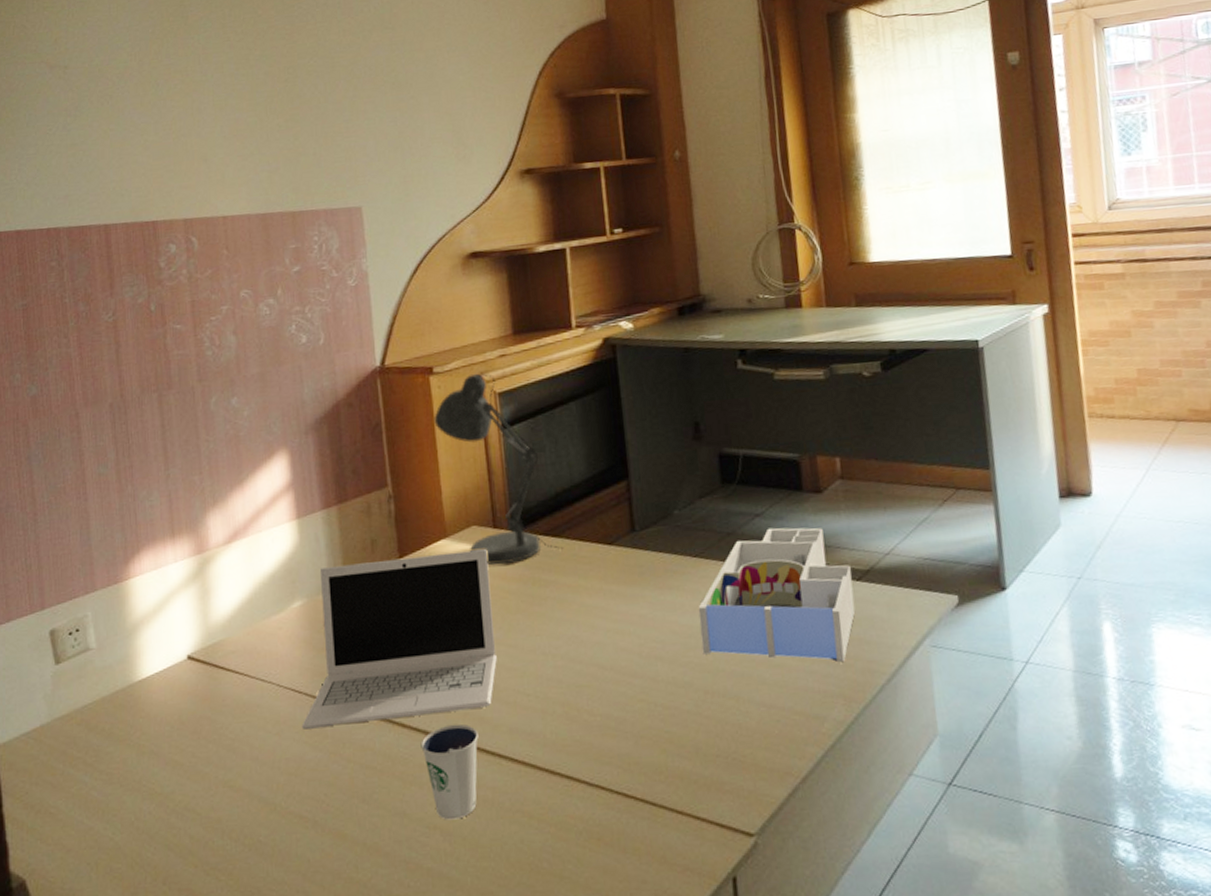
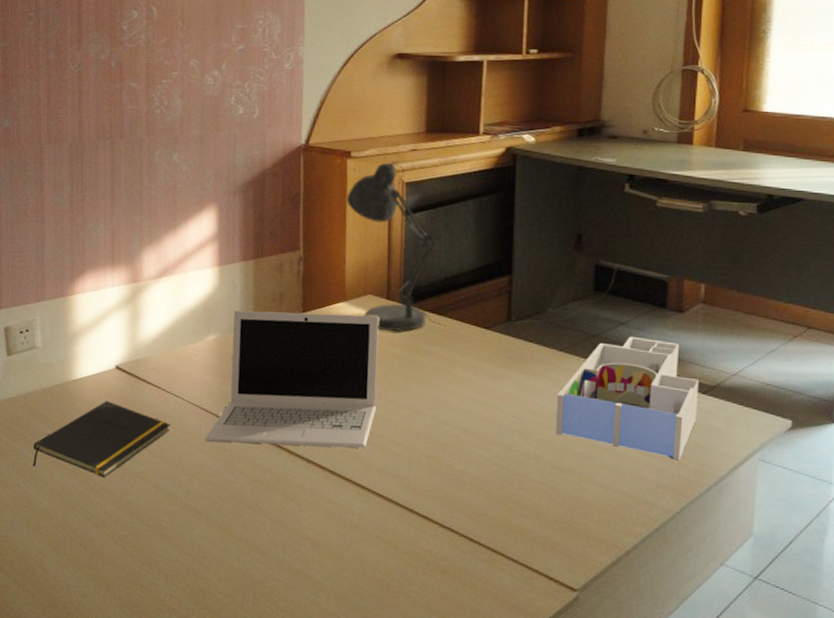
notepad: none [97,699,259,796] -> present [33,401,170,478]
dixie cup: present [421,724,479,820] -> none [302,457,352,535]

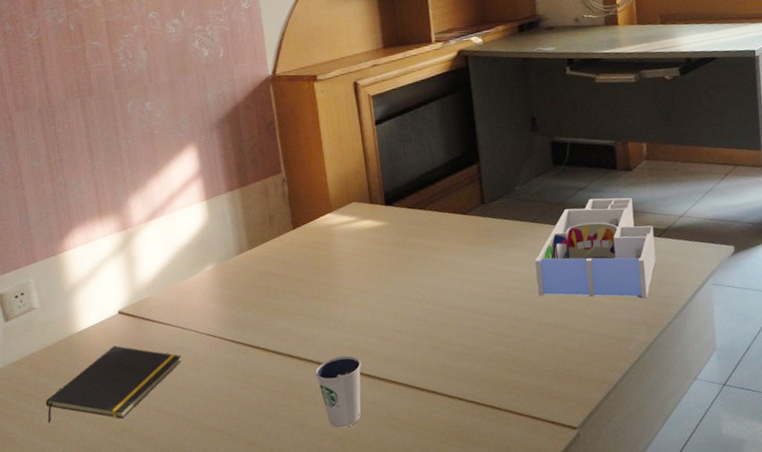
laptop: present [205,310,379,448] -> none [217,220,375,365]
dixie cup: none [302,457,352,535] -> present [315,355,361,428]
desk lamp: present [346,162,446,331] -> none [319,80,428,232]

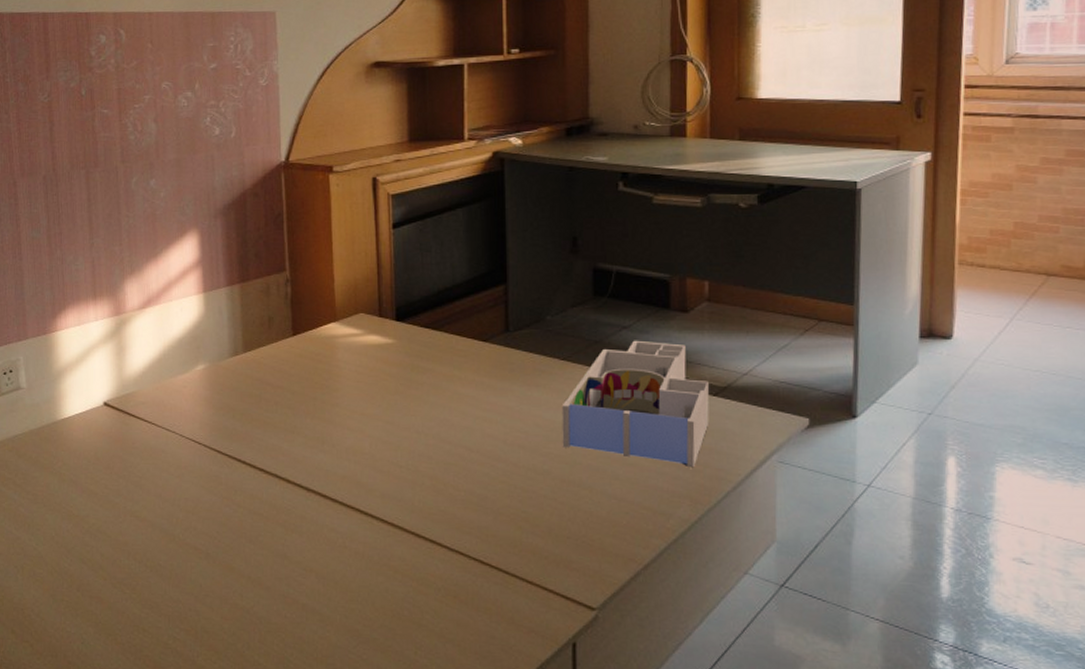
notepad: present [46,345,181,423] -> none [24,439,163,519]
dixie cup: present [315,355,361,428] -> none [303,485,354,566]

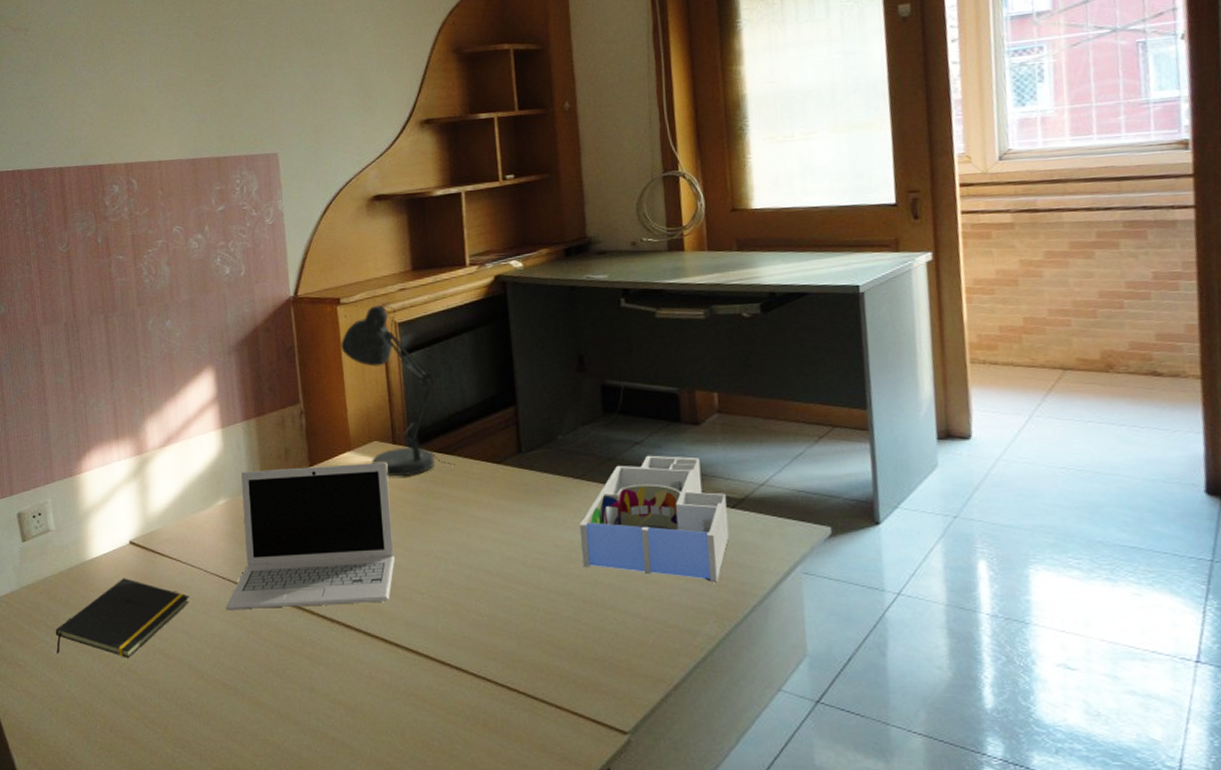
notepad: none [24,439,163,519] -> present [56,578,189,658]
laptop: none [200,335,375,476] -> present [225,462,395,610]
desk lamp: none [331,175,442,349] -> present [341,305,456,476]

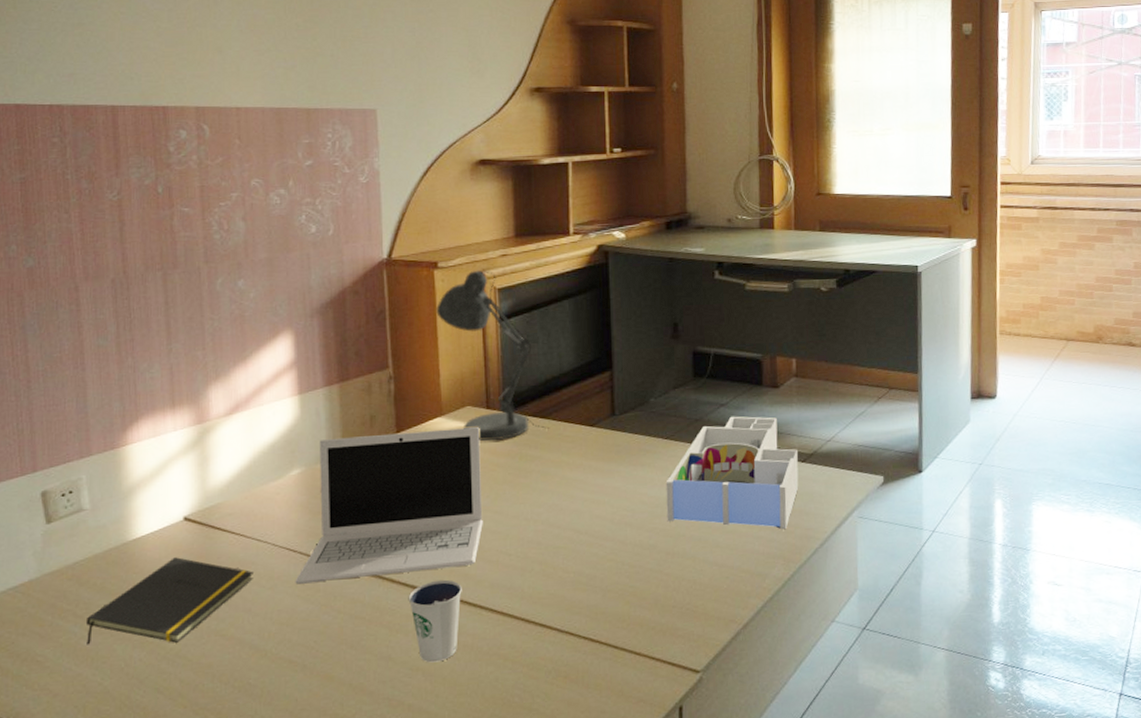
dixie cup: none [327,614,378,698] -> present [408,579,462,663]

